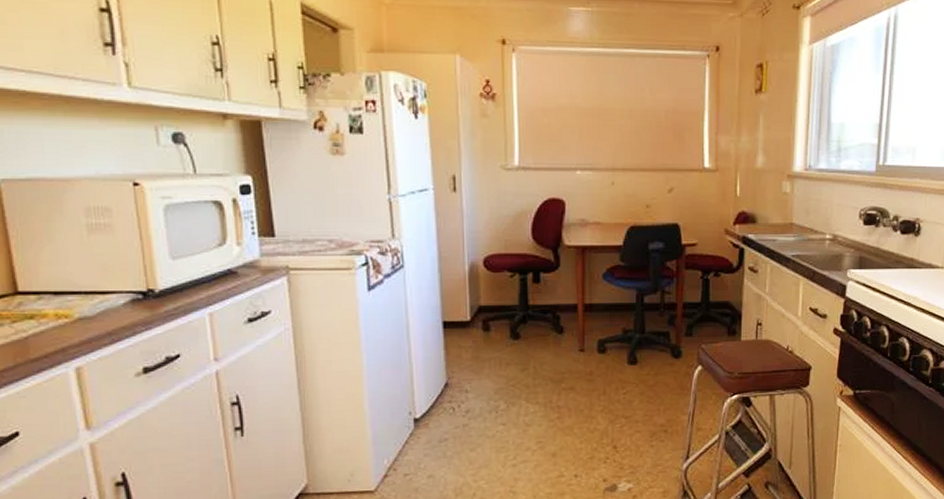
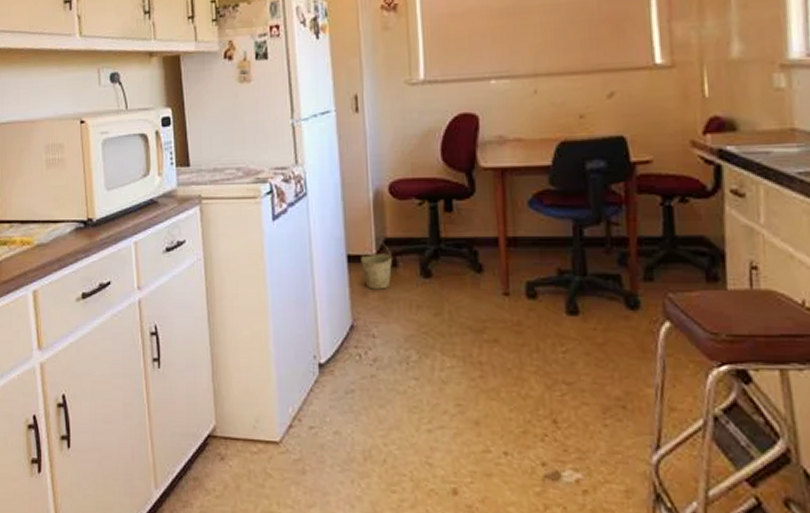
bucket: none [456,307,486,351] -> present [361,239,393,290]

